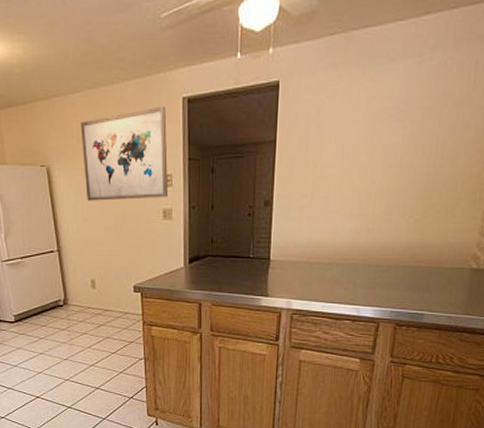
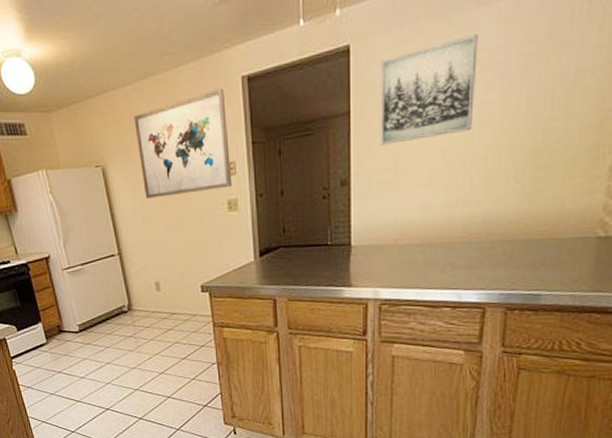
wall art: none [300,86,387,173] -> present [380,34,478,145]

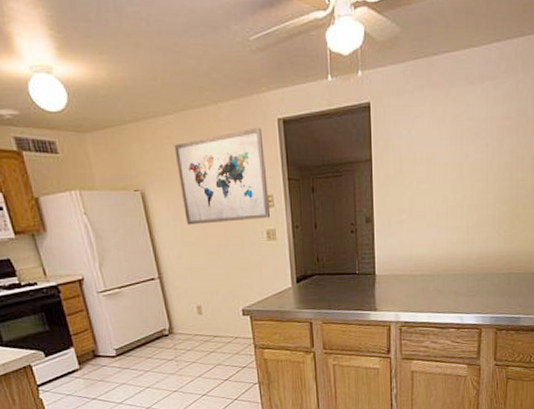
wall art: present [380,34,478,145] -> none [395,106,468,190]

